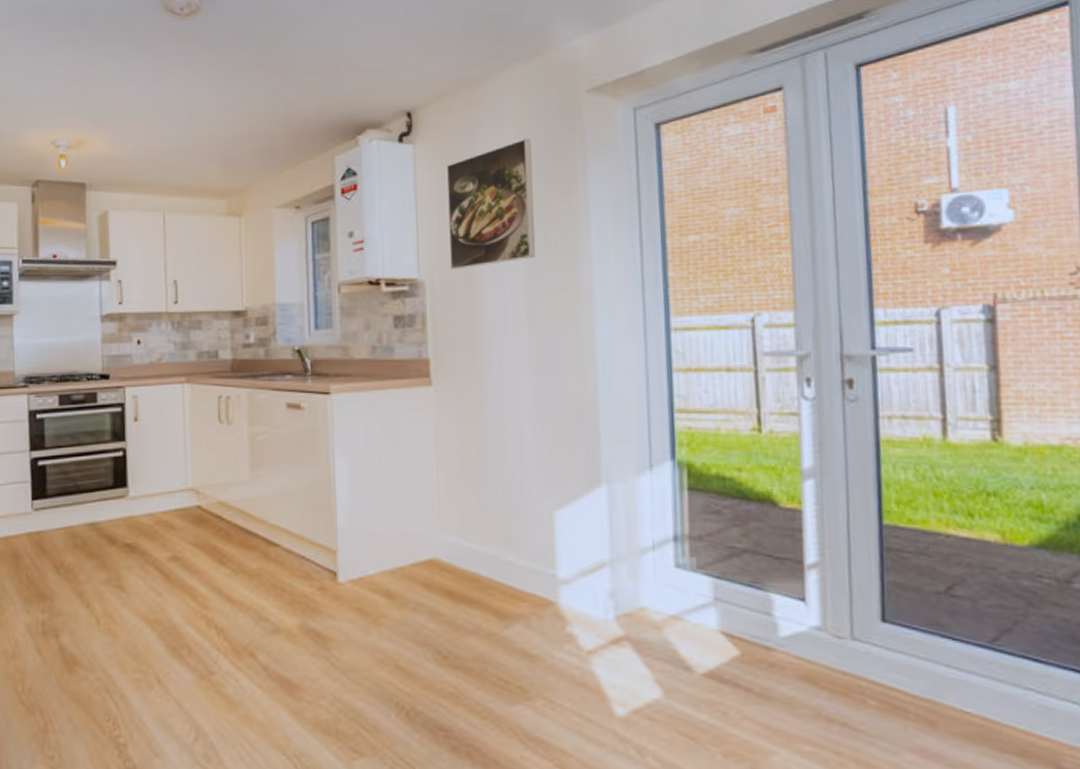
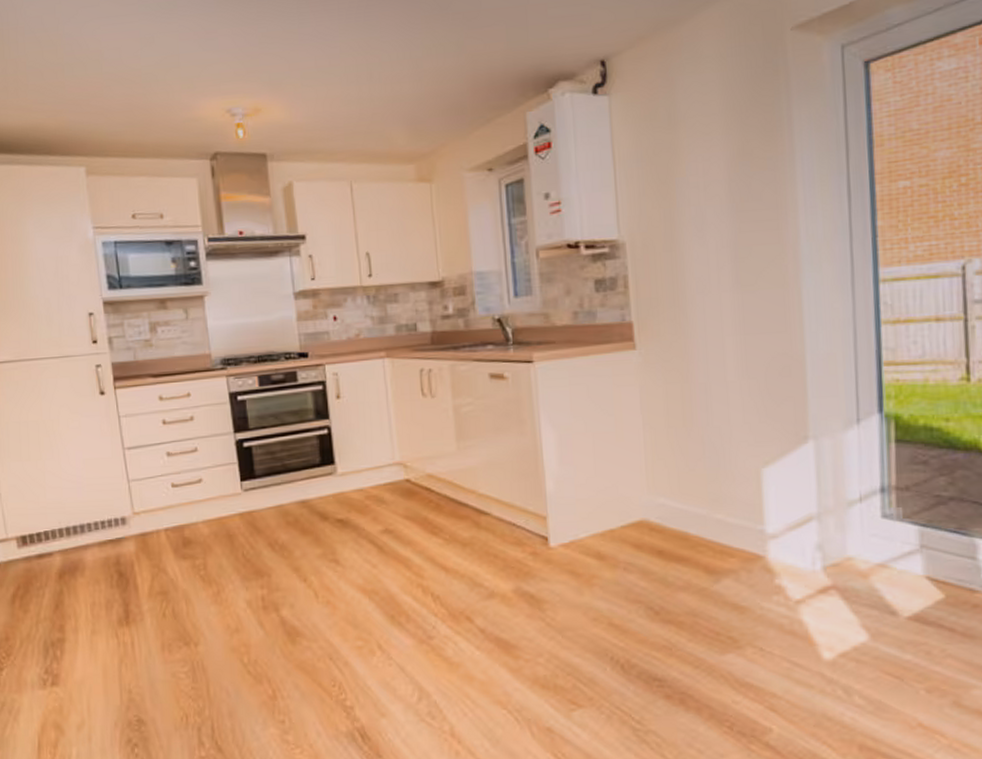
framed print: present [446,138,536,270] -> none [644,84,740,229]

